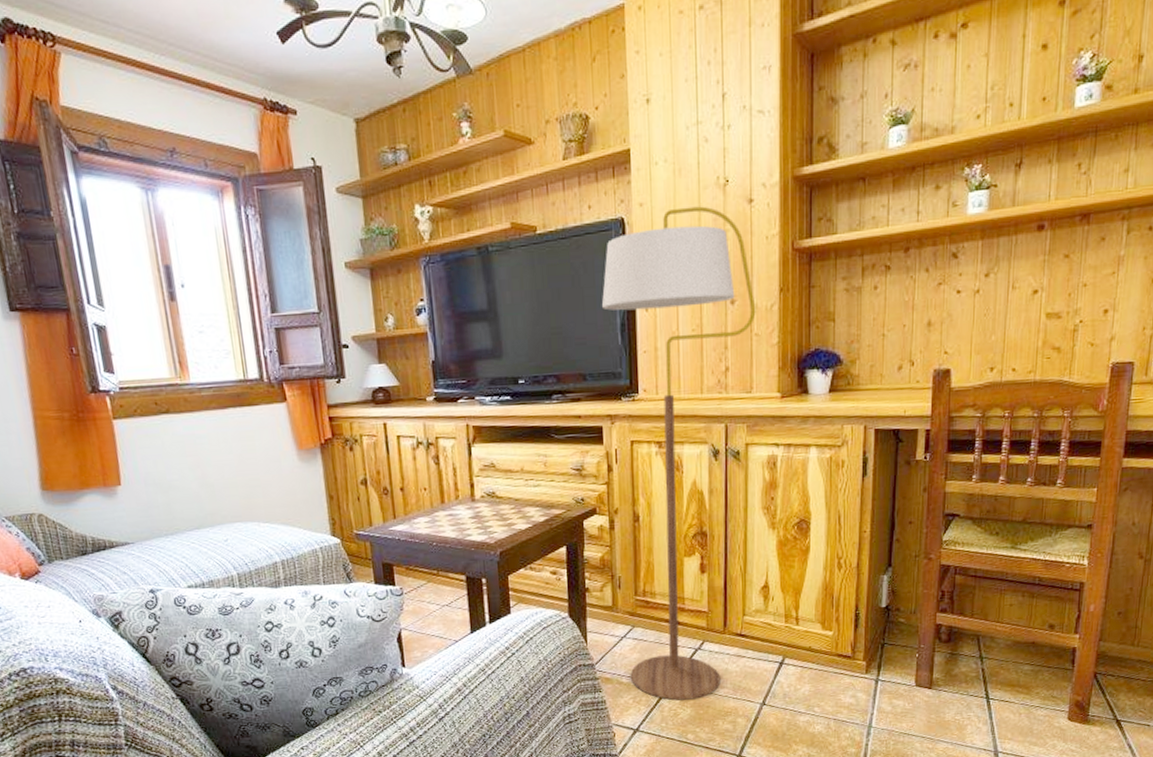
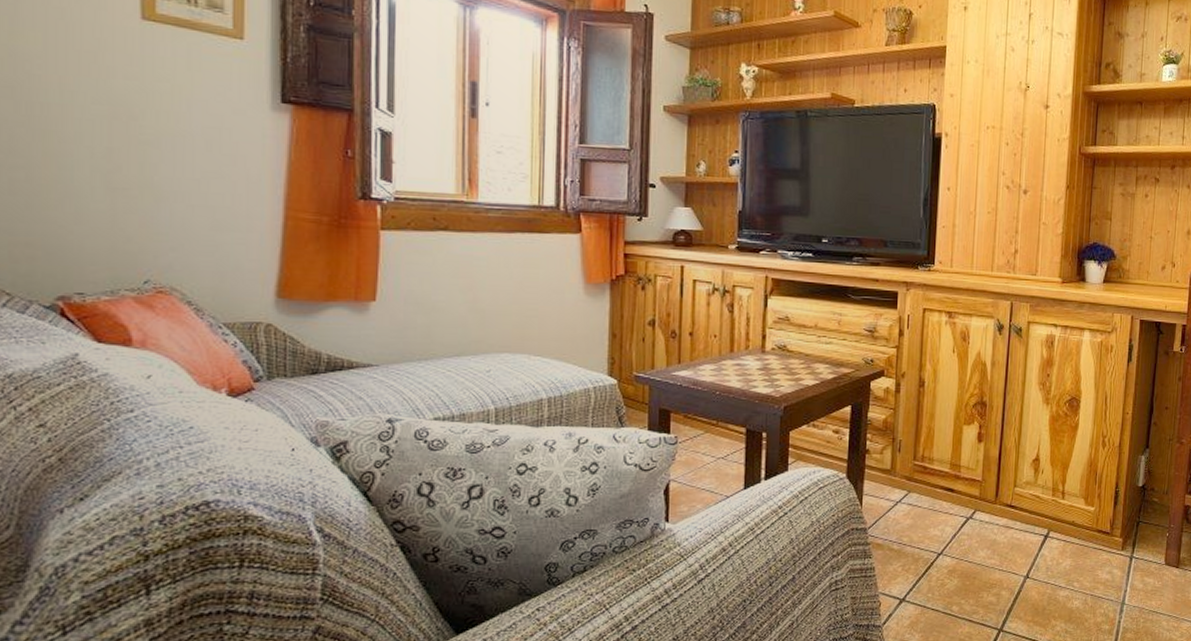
floor lamp: present [602,206,756,701] -> none [901,103,1045,570]

